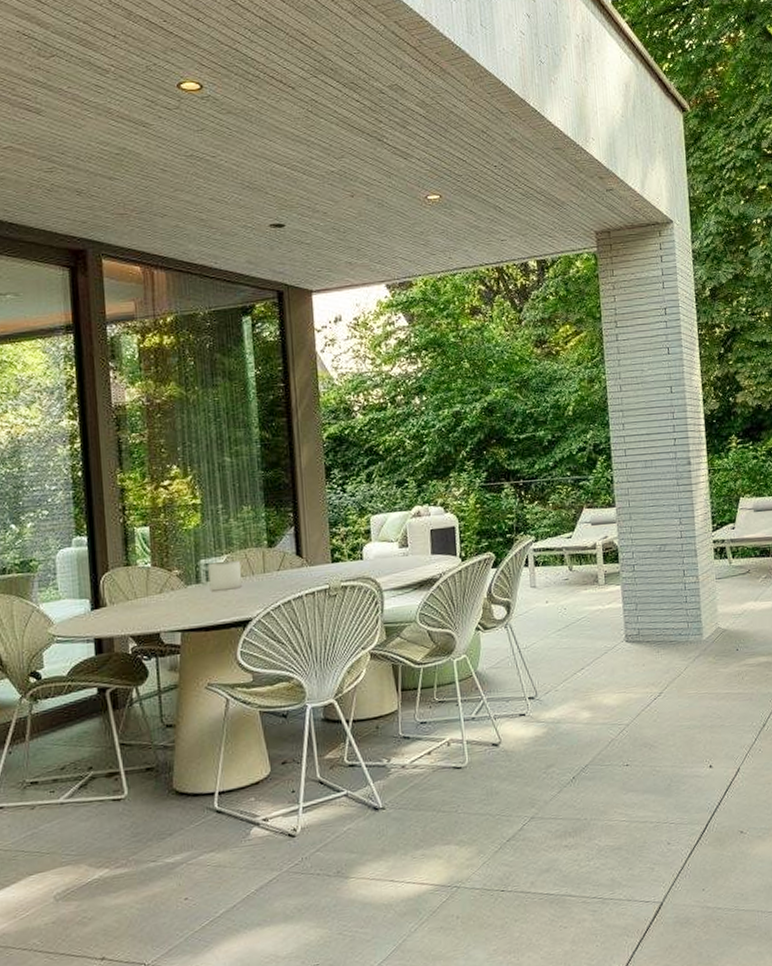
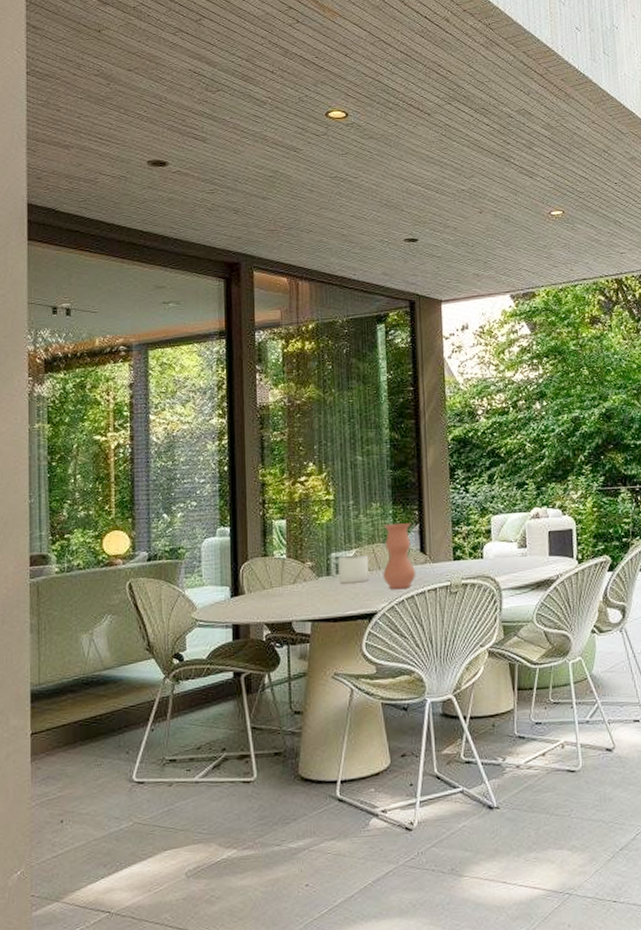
vase: none [256,526,293,596] -> present [383,523,416,590]

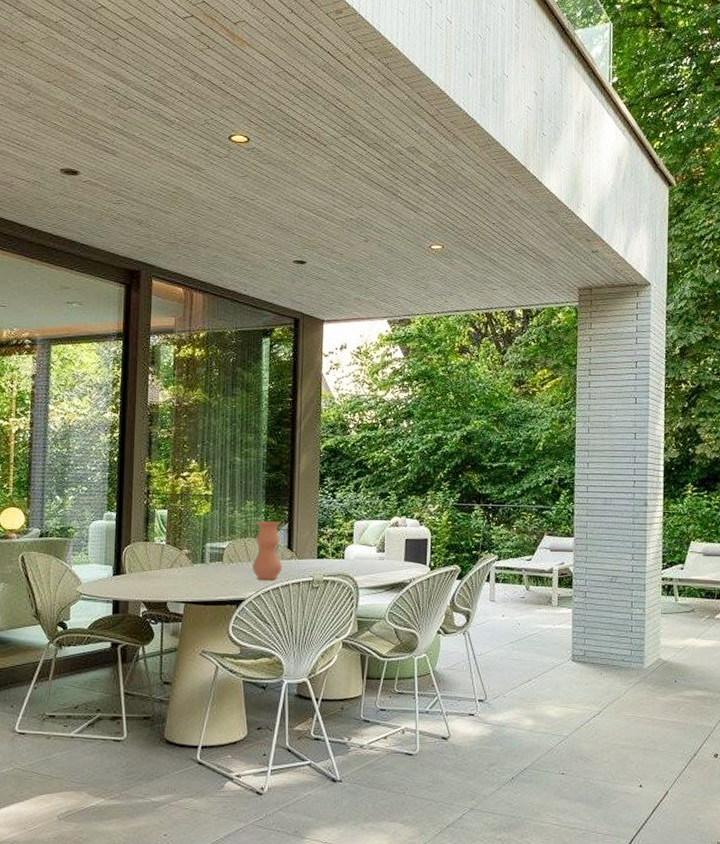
planter: present [338,554,369,585] -> none [212,546,241,573]

